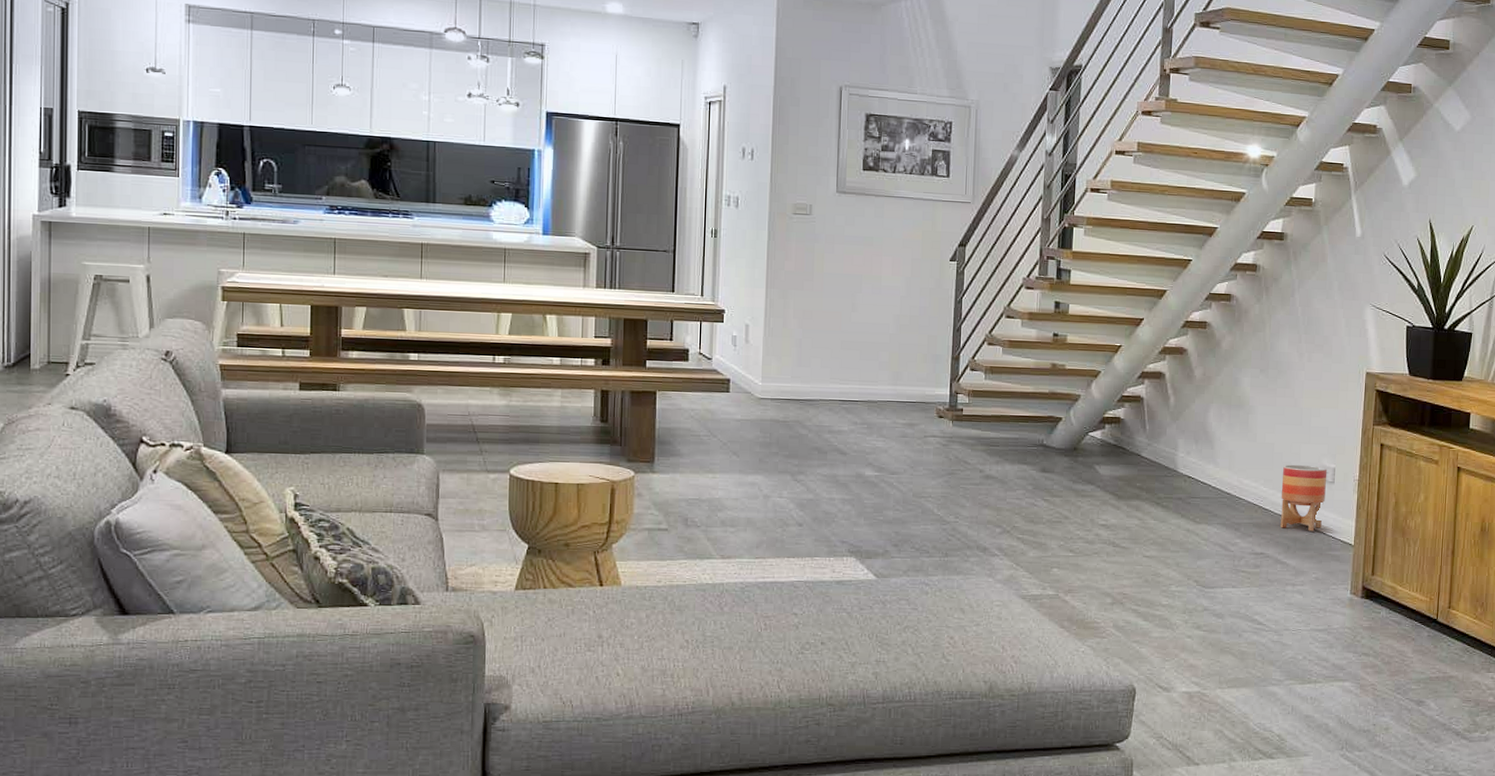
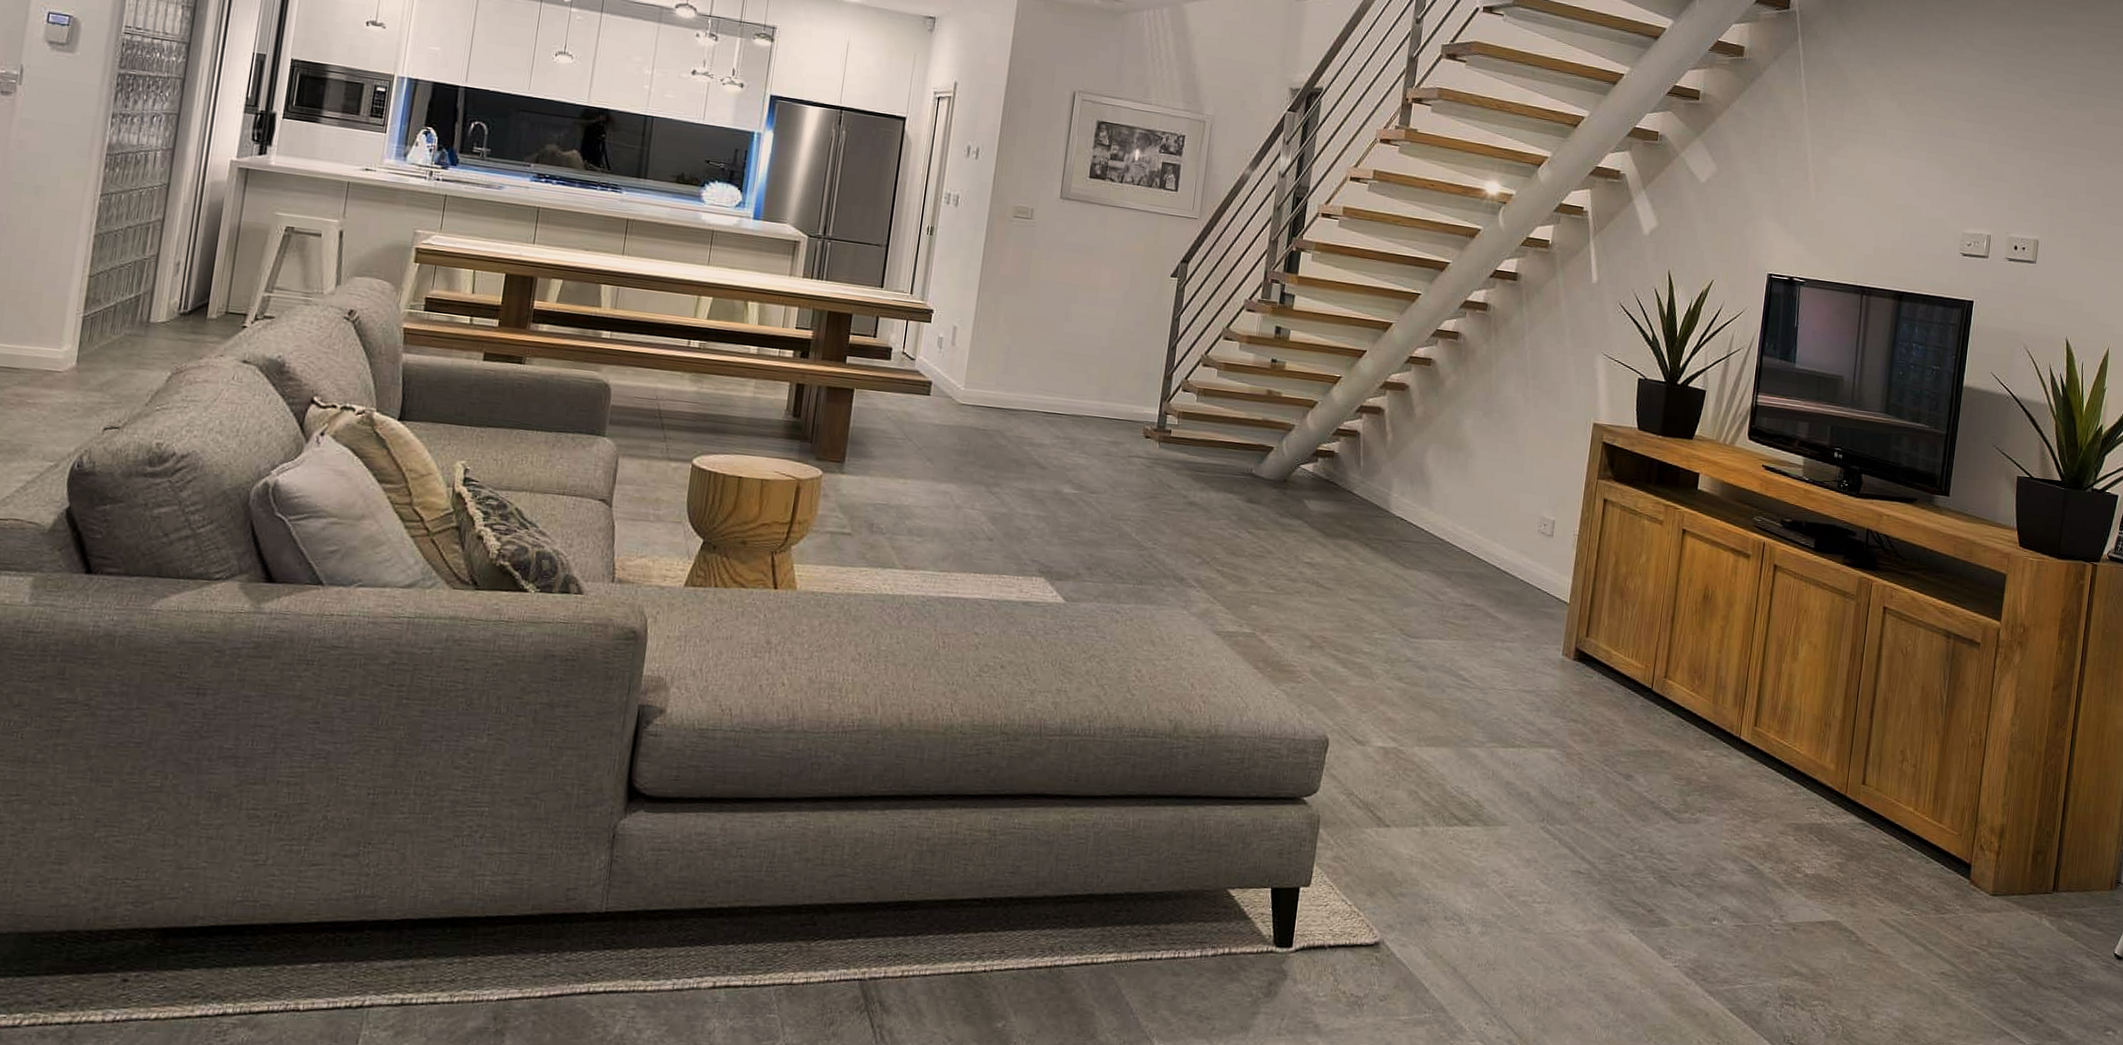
planter: present [1280,464,1328,532] -> none [1493,513,1547,586]

